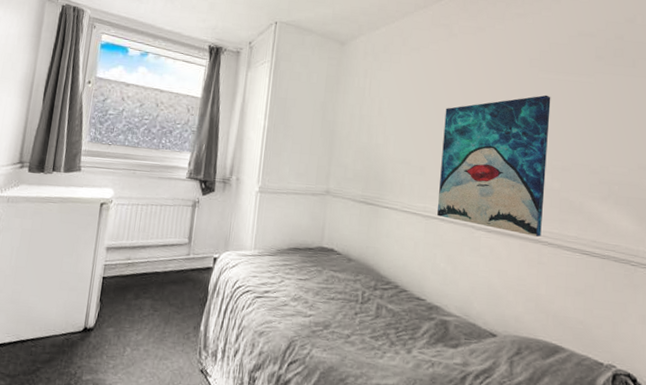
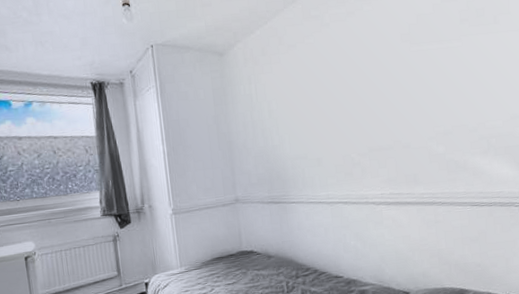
wall art: present [437,95,551,237] -> none [330,66,435,201]

